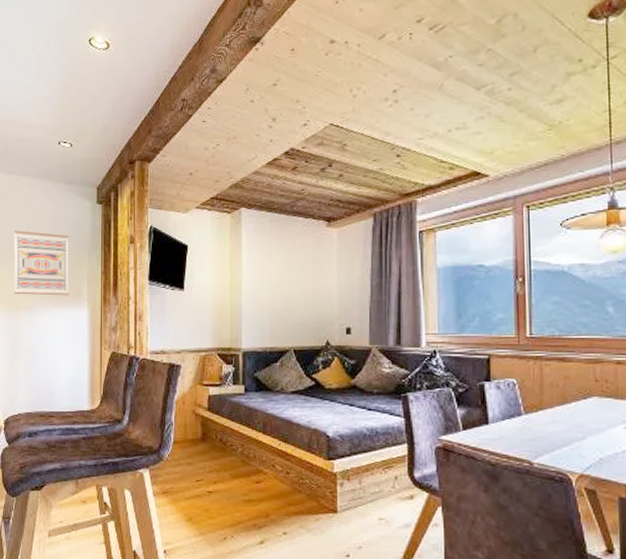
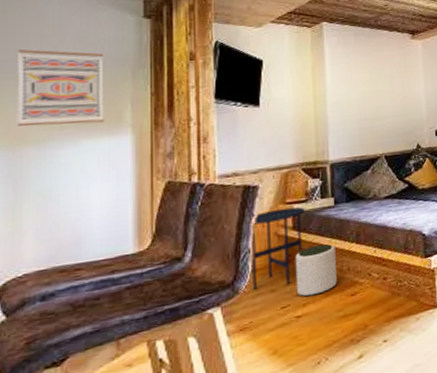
side table: none [174,389,219,461] -> present [251,207,305,290]
plant pot: none [209,428,244,476] -> present [295,244,337,297]

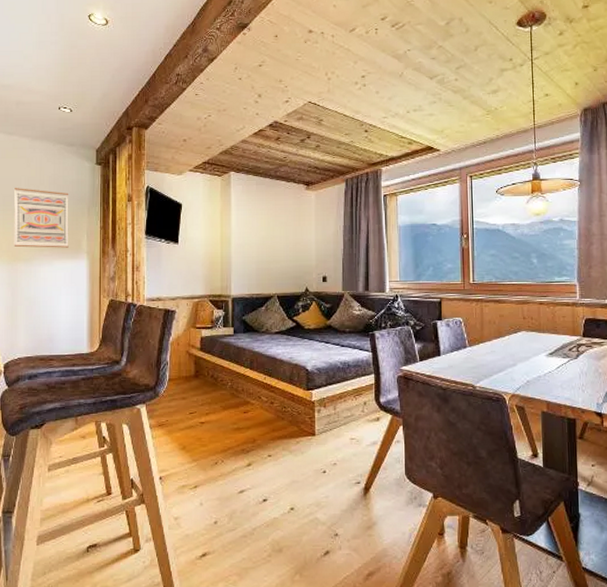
side table: present [251,207,305,290] -> none [169,331,210,396]
plant pot: present [295,244,337,297] -> none [201,365,233,408]

